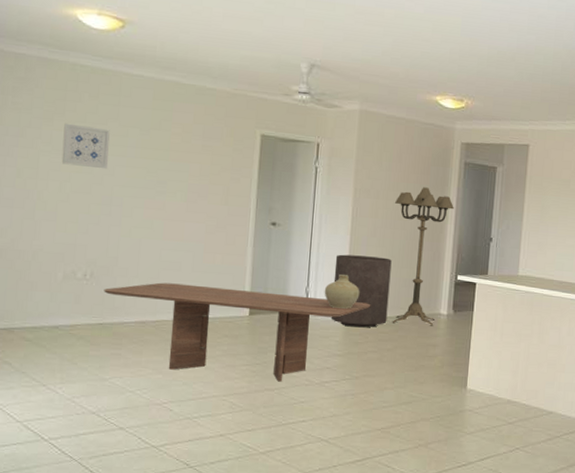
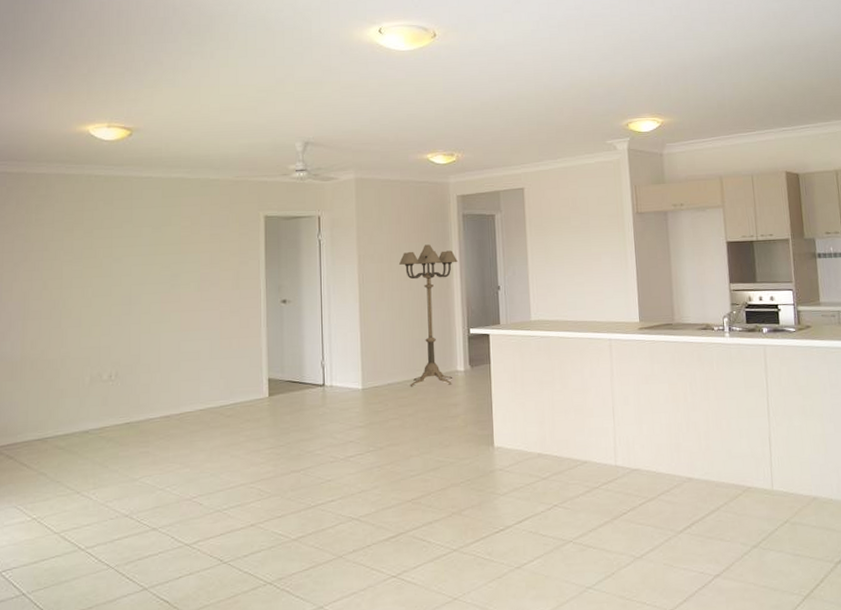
wall art: present [61,123,110,170] -> none [82,231,126,271]
dining table: present [104,282,371,382] -> none [129,369,387,462]
ceramic jug: present [324,274,360,309] -> none [339,343,375,378]
trash can: present [331,254,392,328] -> none [347,320,405,396]

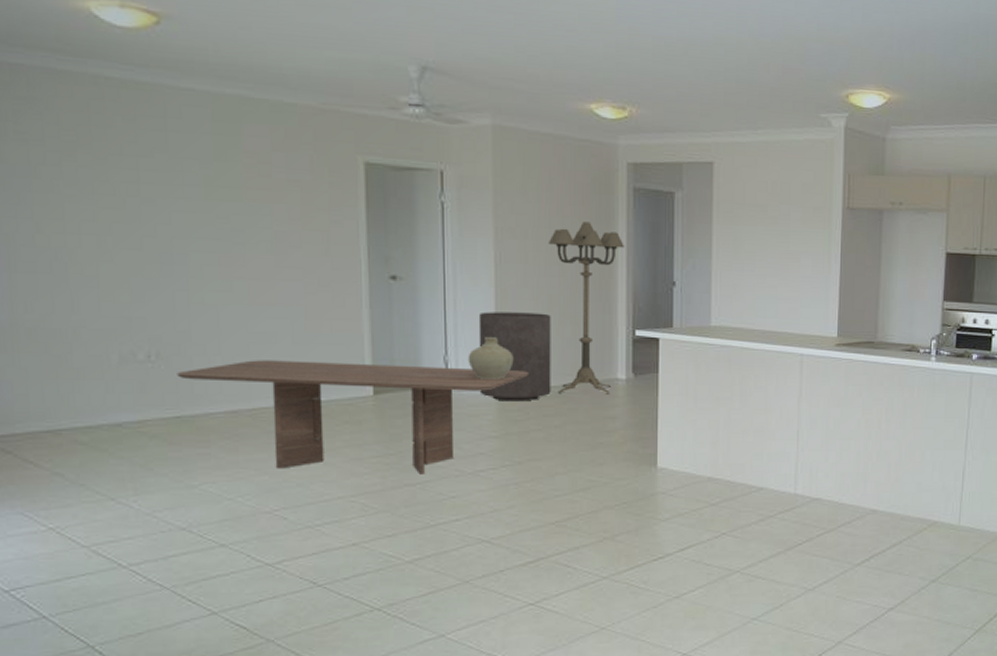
dining table: none [129,369,387,462] -> present [177,360,529,475]
ceramic jug: none [339,343,375,378] -> present [468,337,514,379]
trash can: none [347,320,405,396] -> present [478,312,551,402]

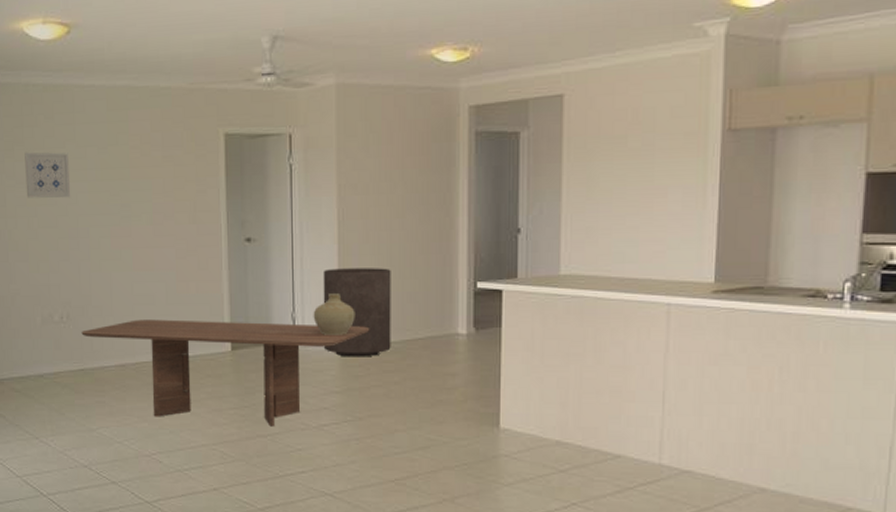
wall art: none [93,157,162,217] -> present [24,152,71,198]
floor lamp: present [549,221,624,395] -> none [389,171,465,350]

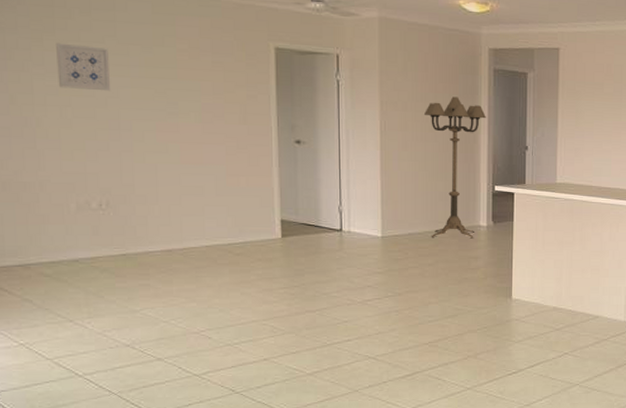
dining table: present [81,319,370,427] -> none [123,208,408,303]
ceramic jug: present [313,294,355,335] -> none [358,191,395,226]
trash can: present [323,268,391,357] -> none [367,170,426,244]
floor lamp: none [389,171,465,350] -> present [424,96,486,239]

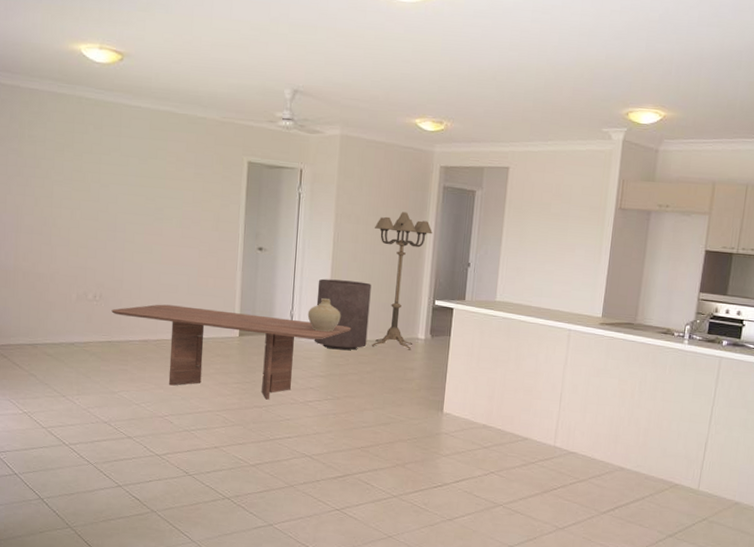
wall art: present [56,42,111,92] -> none [72,154,113,198]
dining table: none [123,208,408,303] -> present [111,304,352,400]
ceramic jug: none [358,191,395,226] -> present [307,298,341,332]
trash can: none [367,170,426,244] -> present [314,278,372,350]

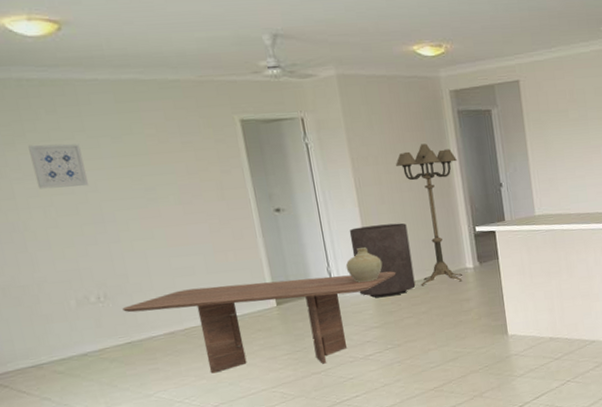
wall art: none [72,154,113,198] -> present [28,144,89,189]

